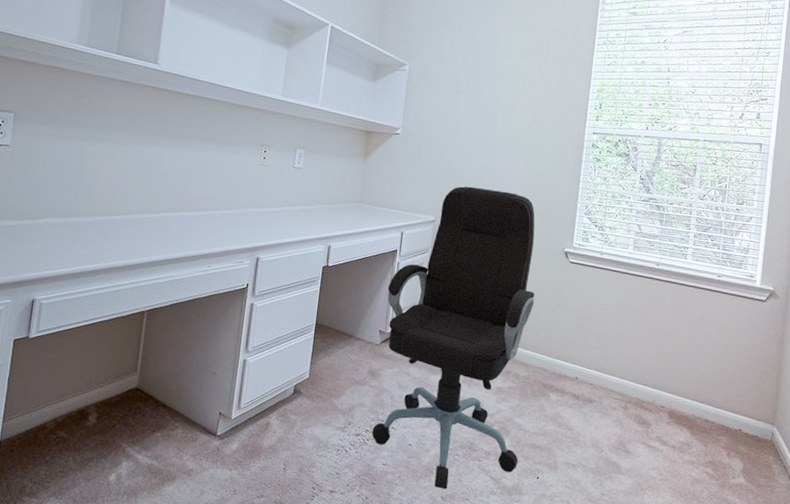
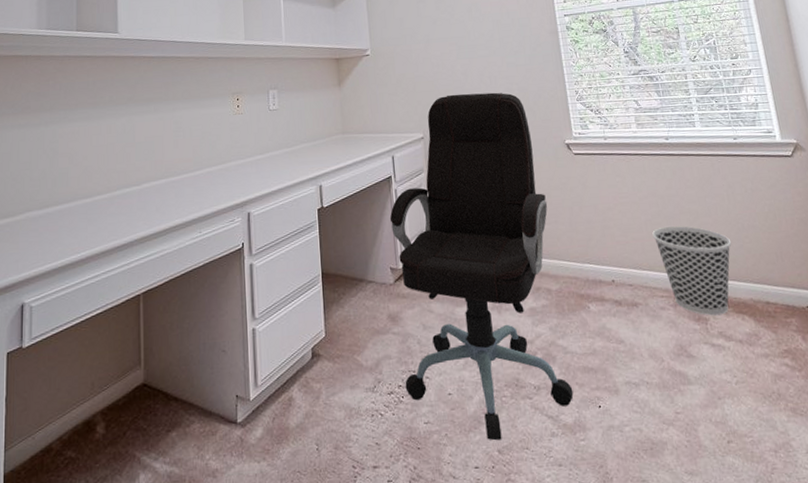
wastebasket: none [622,341,690,423] -> present [652,226,732,316]

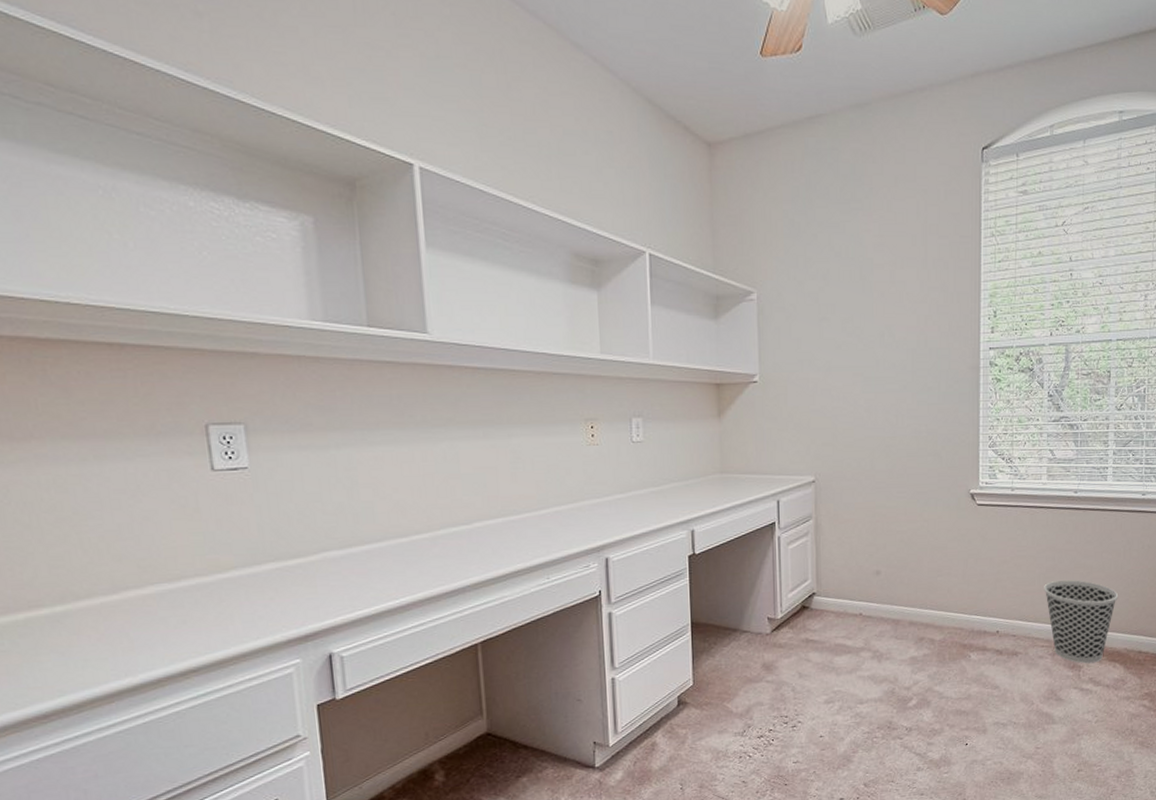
office chair: present [389,92,574,441] -> none [770,433,943,776]

